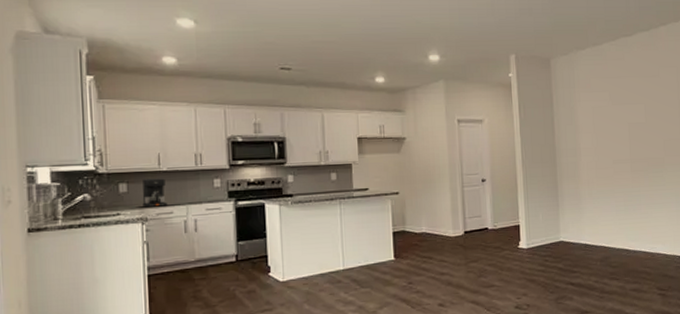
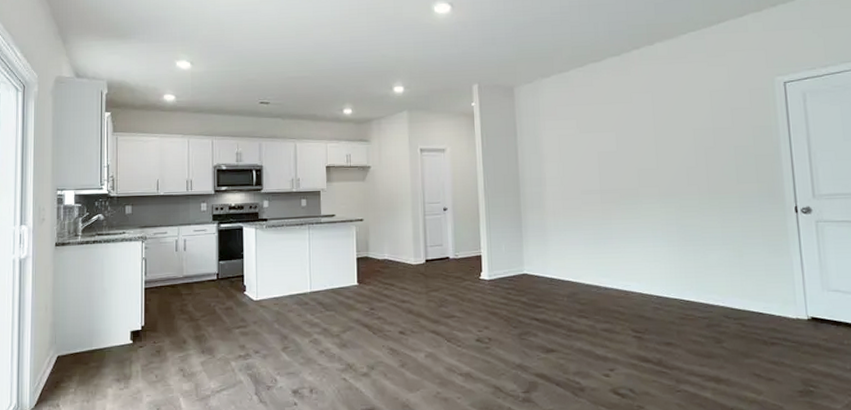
coffee maker: present [142,178,168,207] -> none [143,202,163,227]

